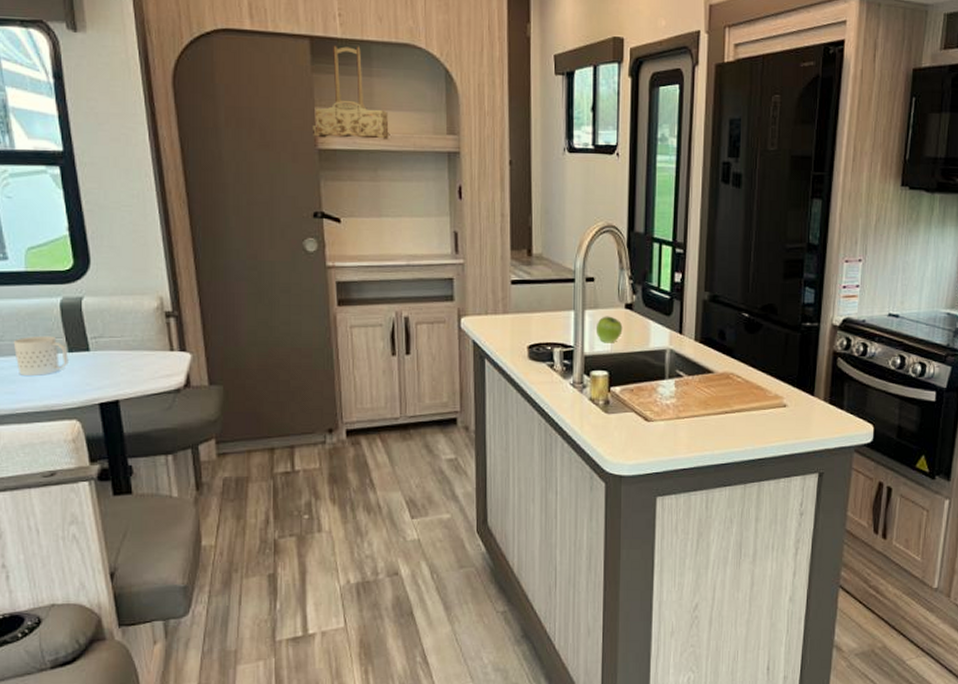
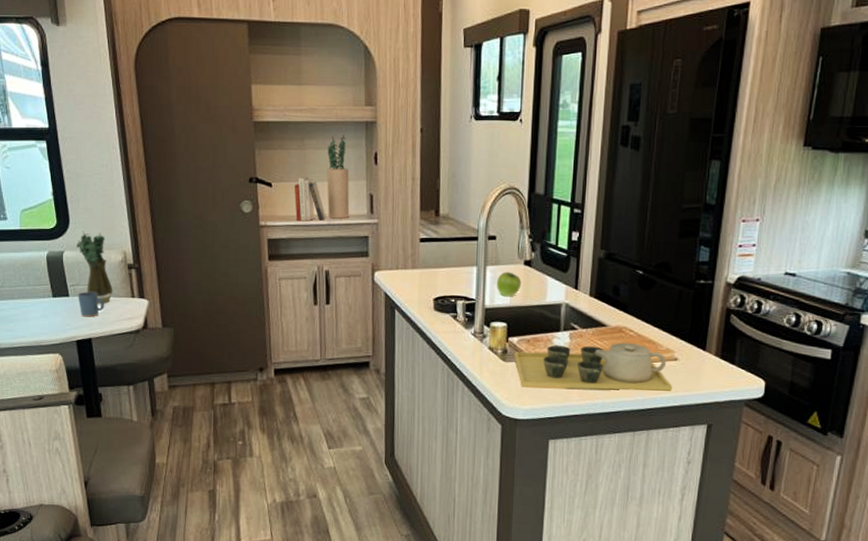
mug: present [13,335,69,377] -> none [11,283,53,317]
vase: none [99,273,146,360] -> present [76,231,113,305]
mug: none [100,345,136,375] -> present [77,292,105,317]
decorative basket: present [313,45,389,139] -> none [249,27,315,112]
books: none [367,212,404,262] -> present [295,177,326,221]
vase: none [404,166,431,259] -> present [327,135,350,219]
tea set: none [616,389,783,441] -> present [513,342,673,392]

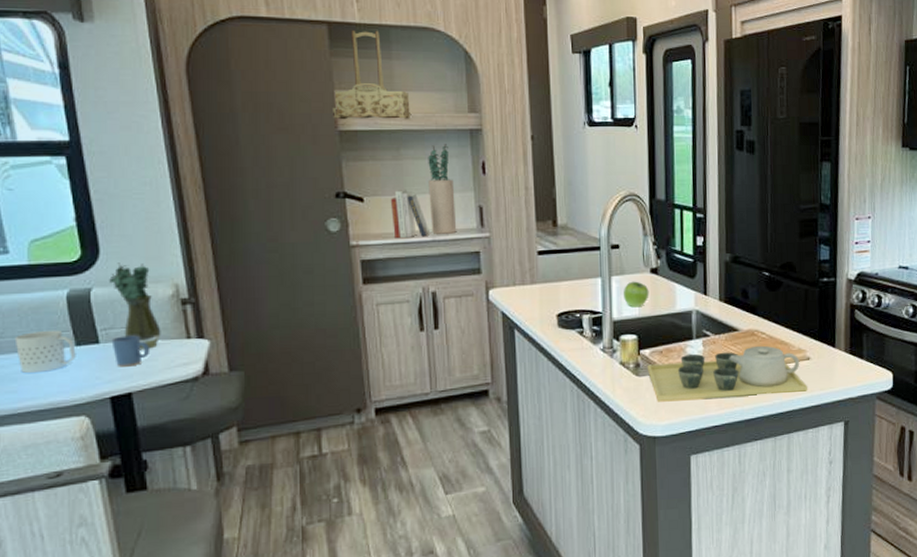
mug: none [11,283,53,317] -> present [14,330,76,374]
decorative basket: none [249,27,315,112] -> present [333,29,410,120]

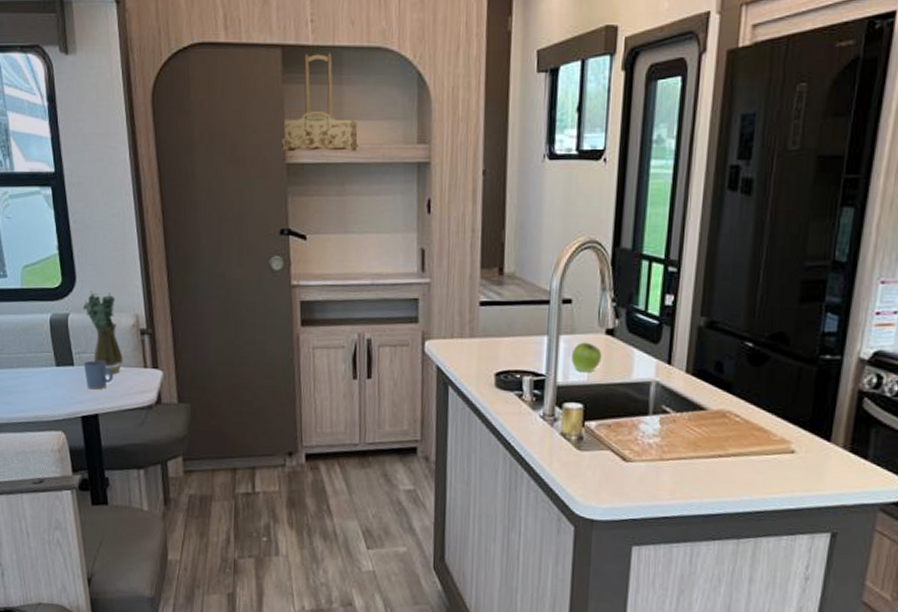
mug: present [14,330,76,374] -> none [10,350,56,389]
books: present [391,190,430,239] -> none [332,228,369,281]
vase: present [428,144,457,234] -> none [370,179,397,278]
tea set: present [647,345,808,402] -> none [590,430,788,491]

